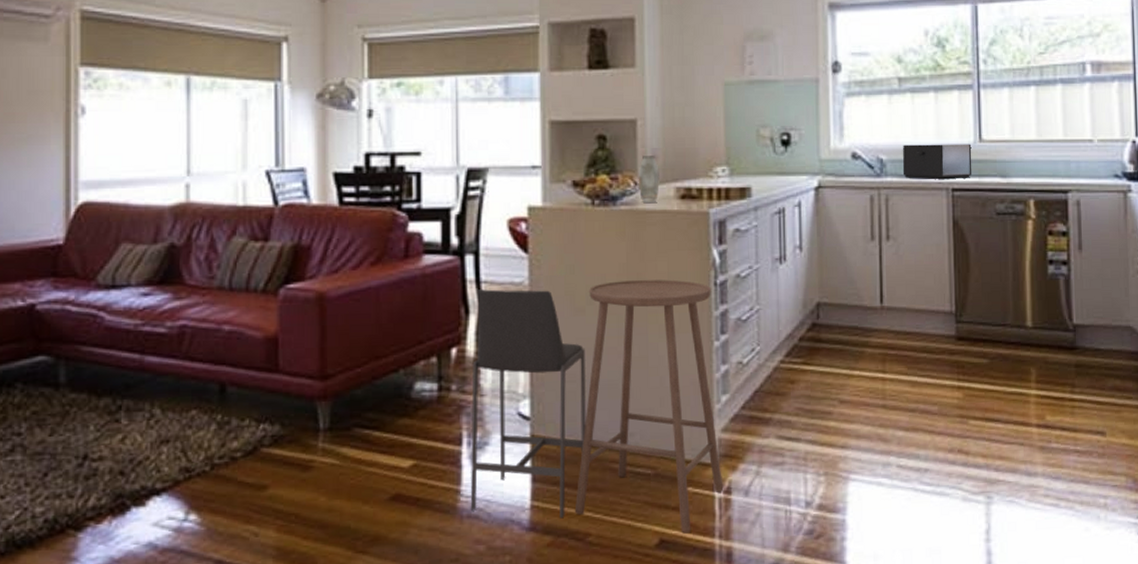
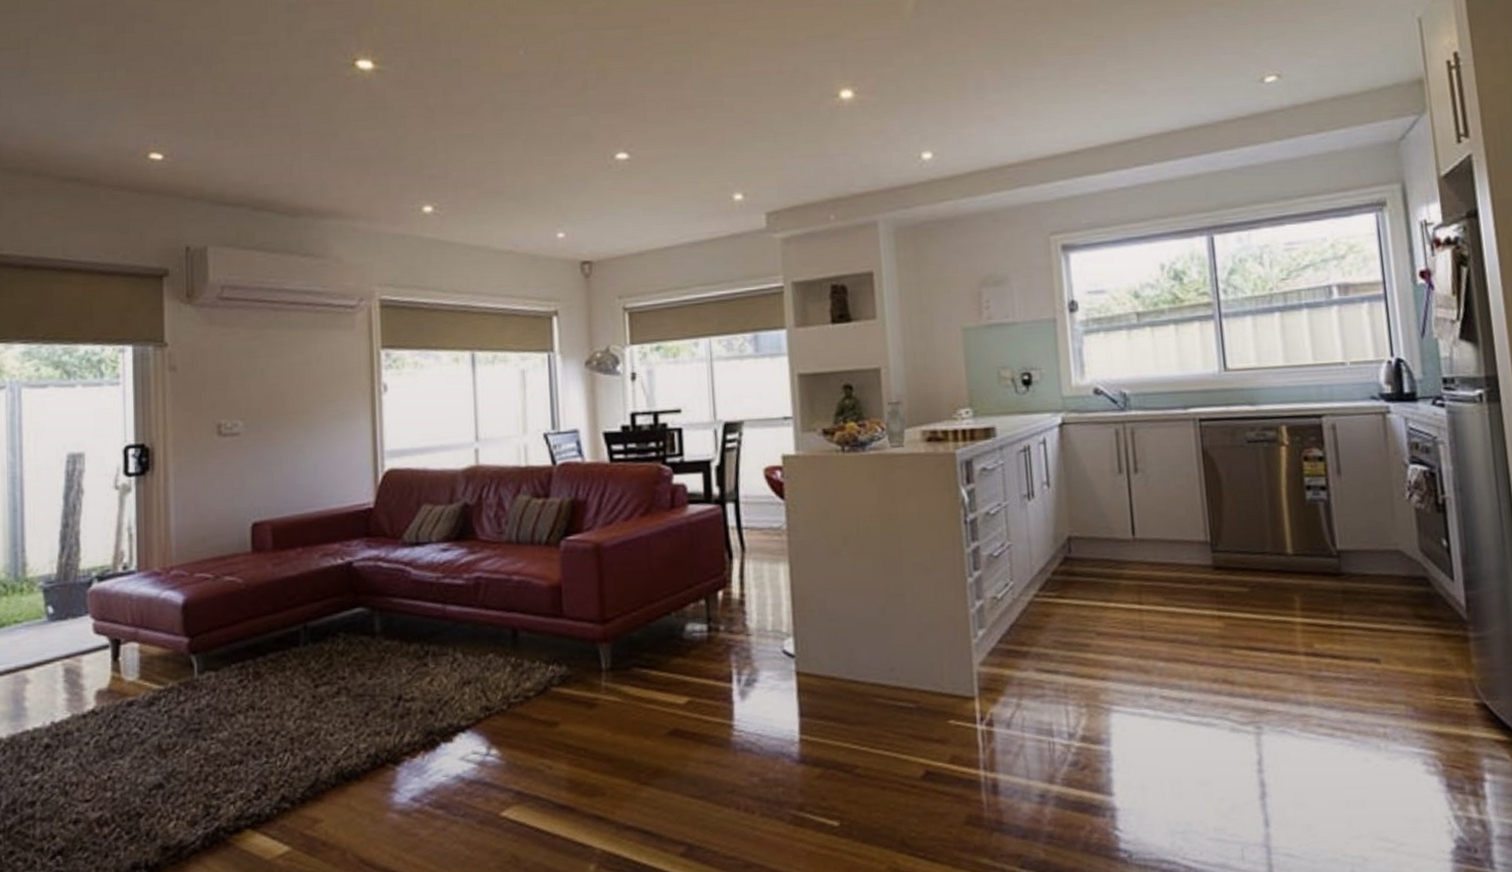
bar stool: present [470,289,586,519] -> none [738,533,848,752]
stool: present [574,279,724,534] -> none [841,519,986,766]
toaster: present [902,144,972,180] -> none [1145,373,1218,411]

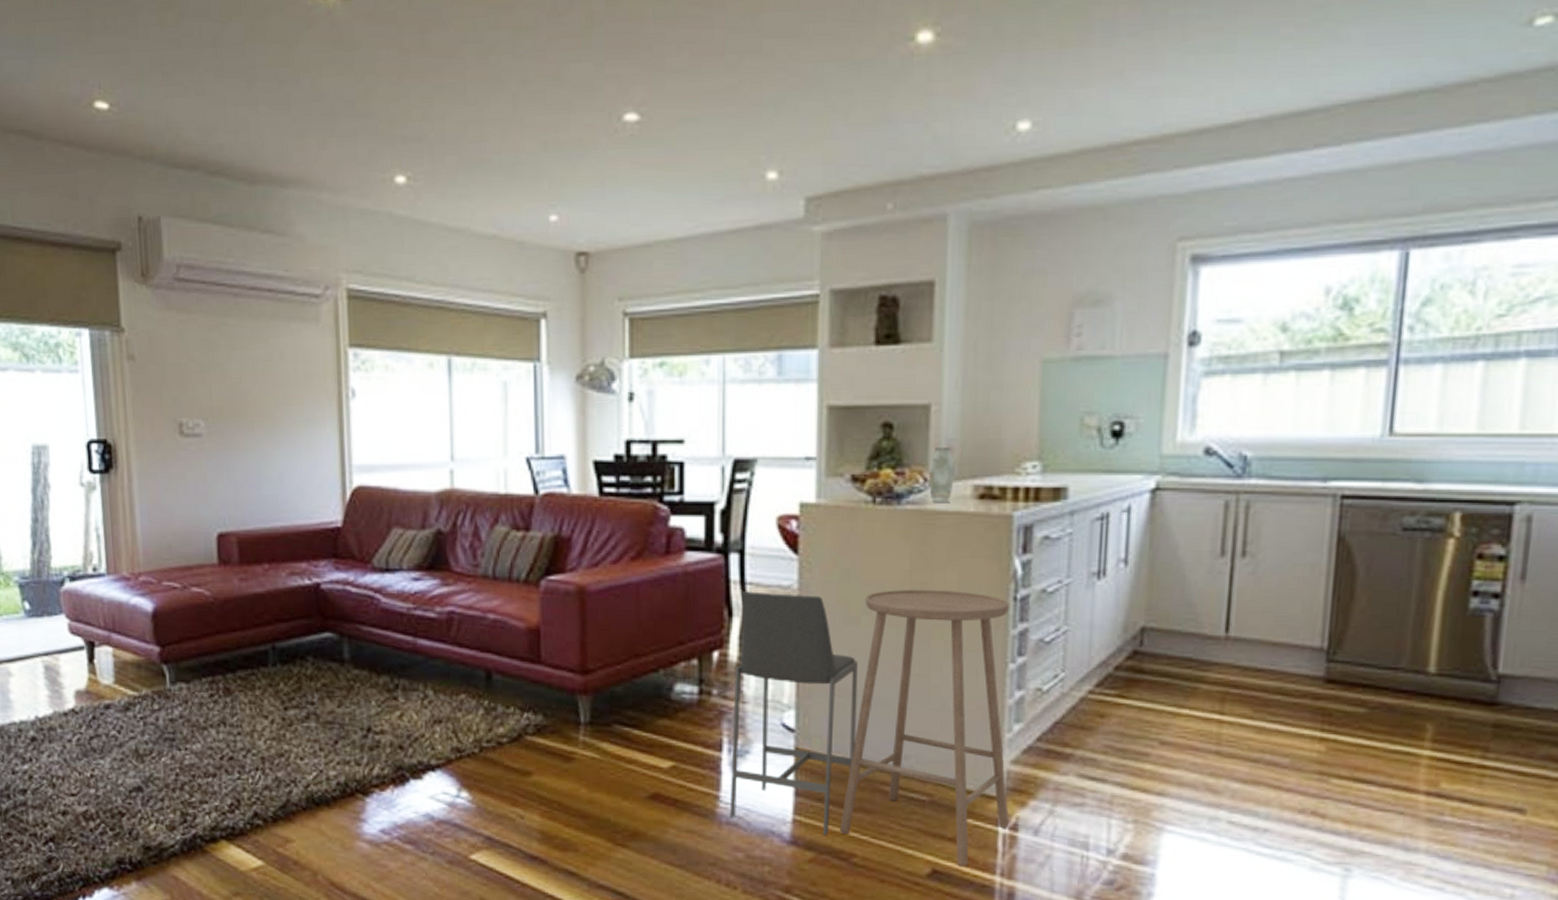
bar stool: none [738,533,848,752] -> present [729,591,858,836]
stool: none [841,519,986,766] -> present [839,590,1010,867]

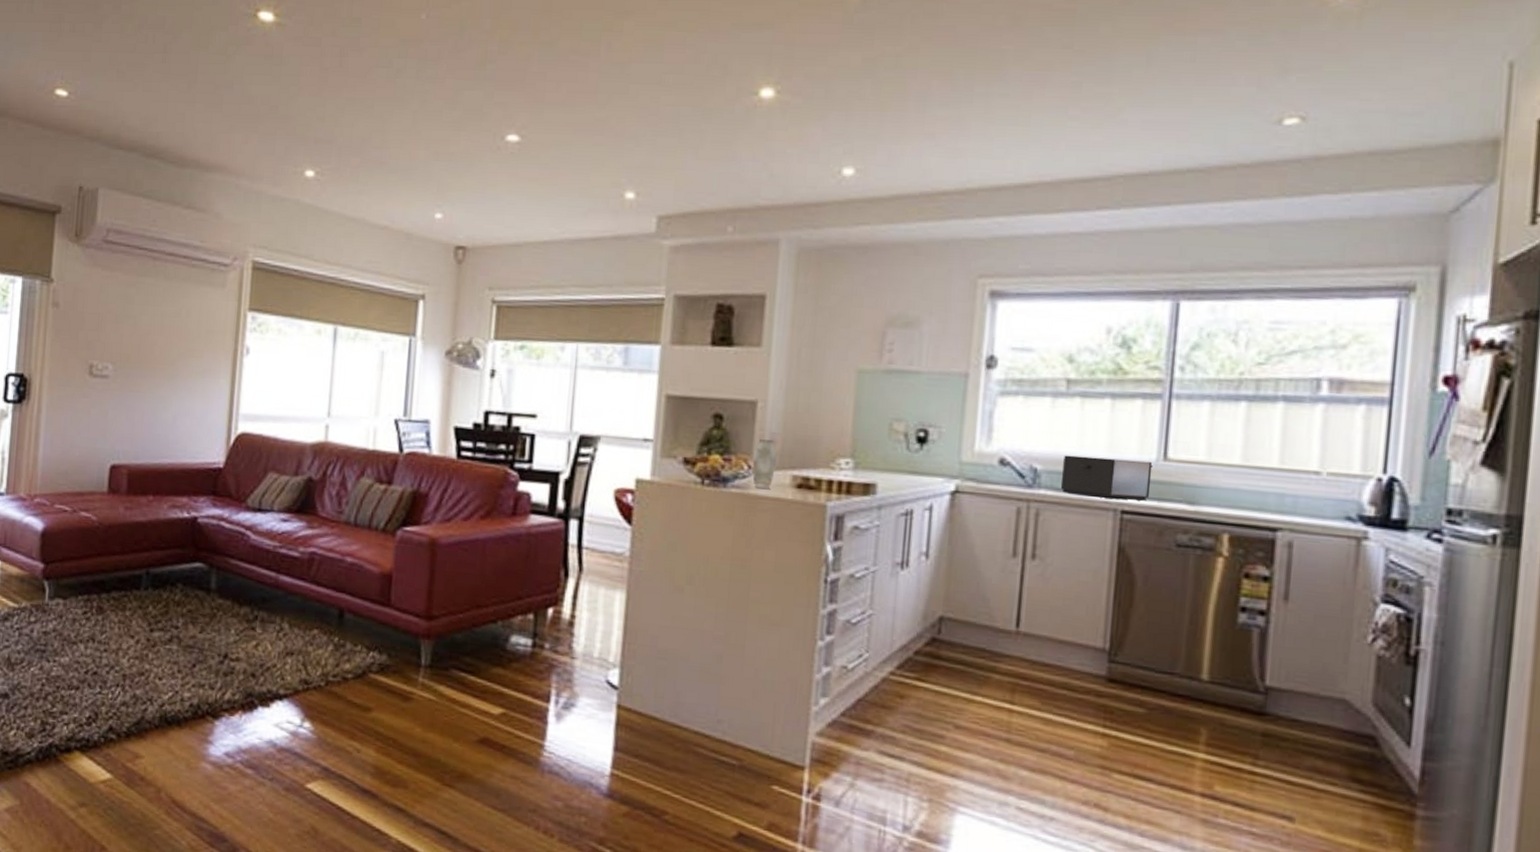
bar stool: present [729,591,858,836] -> none [552,555,680,792]
stool: present [839,590,1010,867] -> none [653,564,820,833]
toaster: none [1273,438,1377,484] -> present [1060,455,1153,501]

